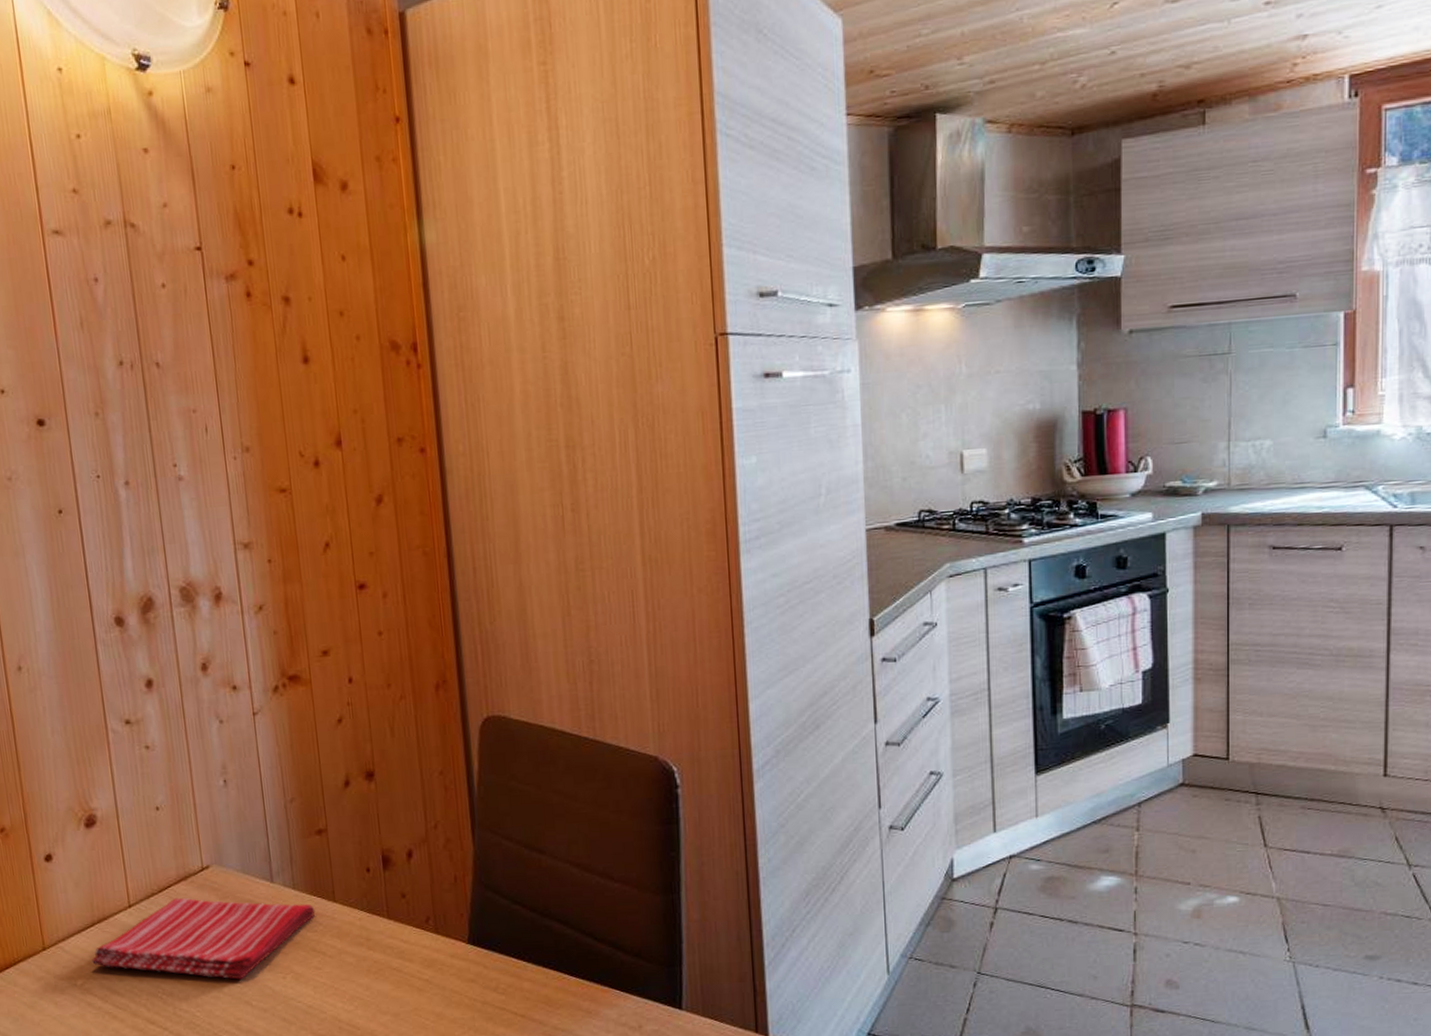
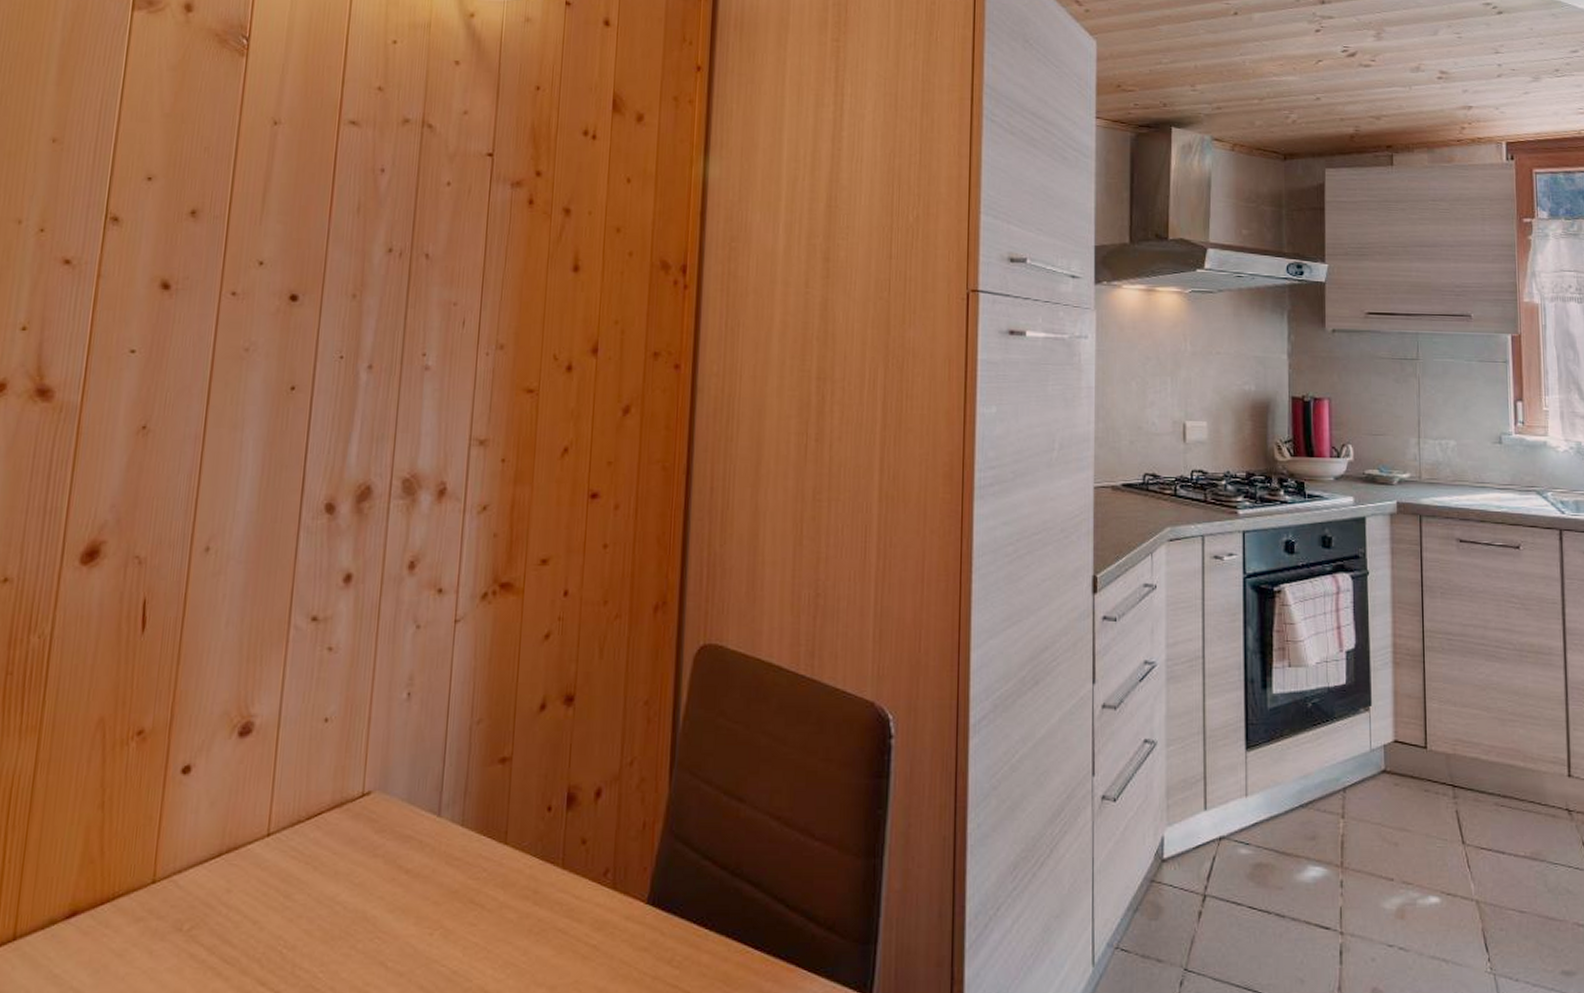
dish towel: present [92,897,316,980] -> none [208,828,482,934]

